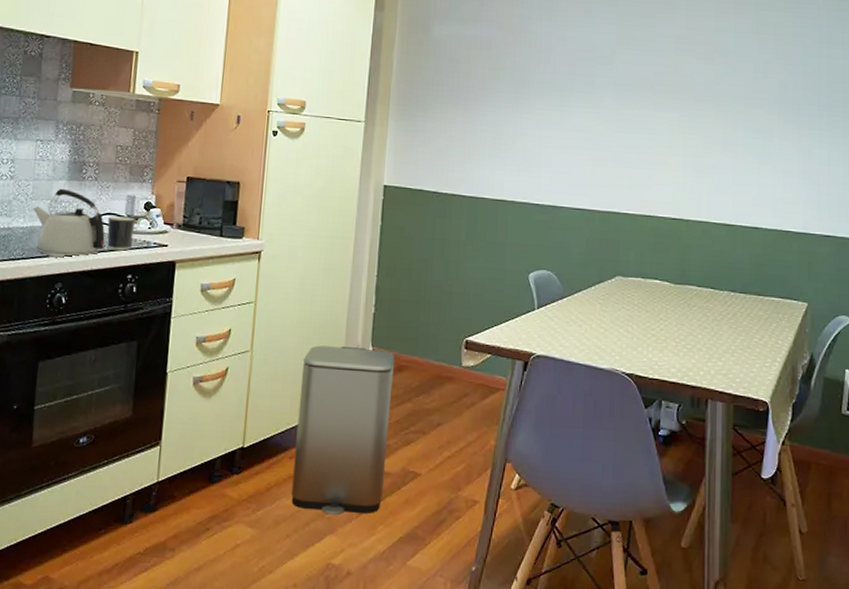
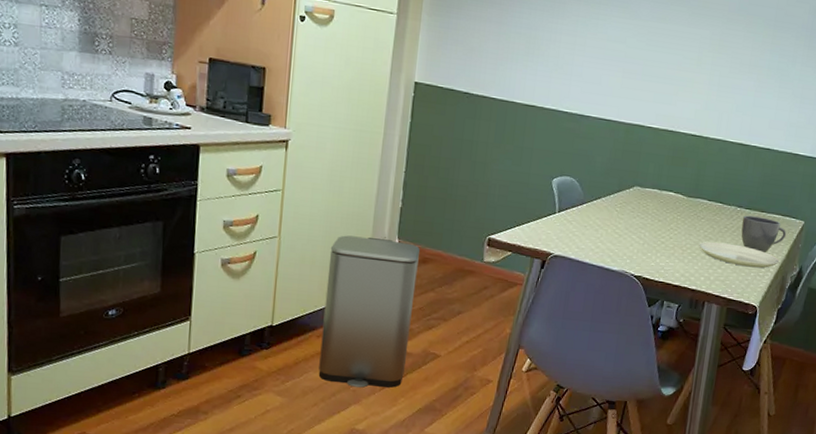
kettle: present [32,188,105,259] -> none [41,60,123,135]
mug: present [107,216,136,251] -> none [125,93,156,131]
plate: none [693,331,786,358] -> present [699,241,779,268]
cup: none [737,300,790,341] -> present [741,215,787,253]

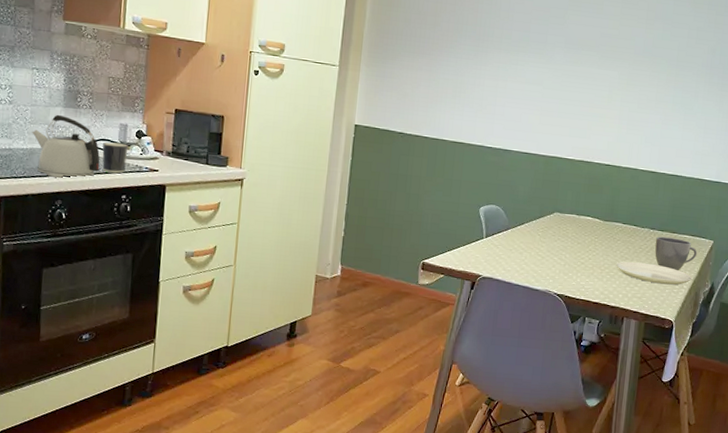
kettle: none [41,60,123,135] -> present [31,114,100,179]
mug: none [125,93,156,131] -> present [102,142,129,174]
pedal bin: present [318,235,421,388] -> none [269,262,361,403]

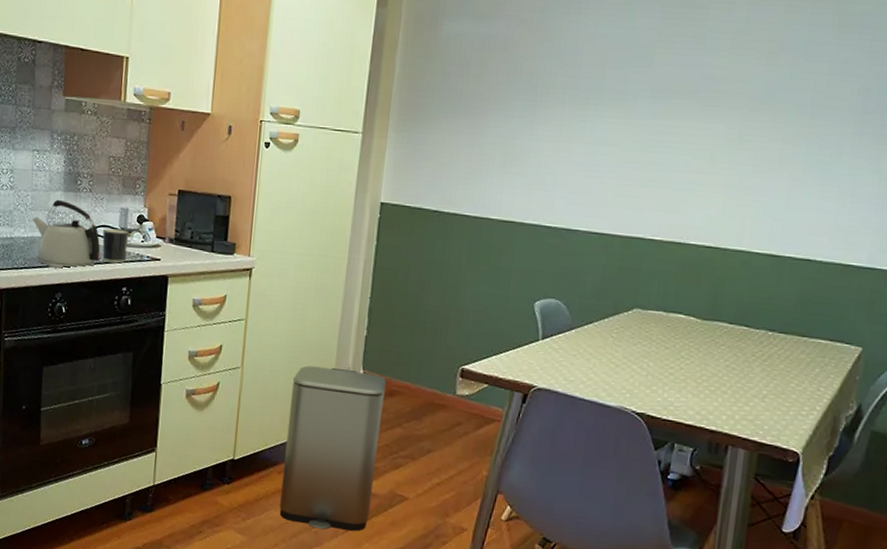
pedal bin: none [269,262,361,403] -> present [279,365,387,531]
plate: present [616,261,692,285] -> none [718,372,829,406]
cup: present [654,236,698,271] -> none [774,341,838,387]

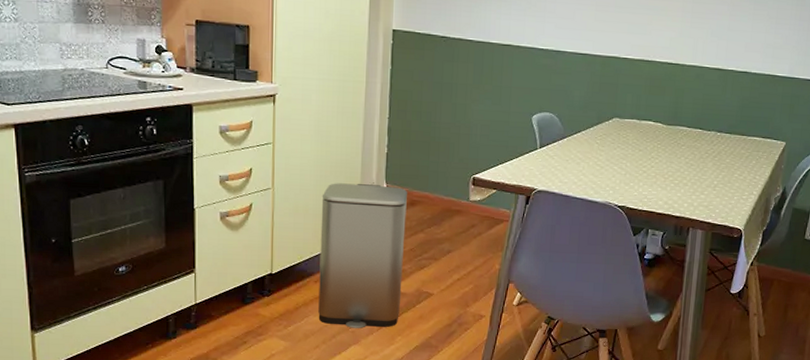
kettle: present [31,199,100,270] -> none [41,31,120,102]
mug: present [102,228,130,264] -> none [119,59,149,94]

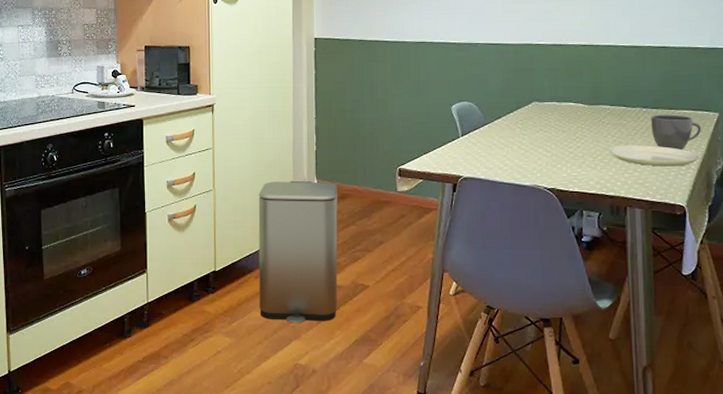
plate: none [680,168,762,192] -> present [609,145,700,167]
cup: none [722,140,769,177] -> present [650,115,702,151]

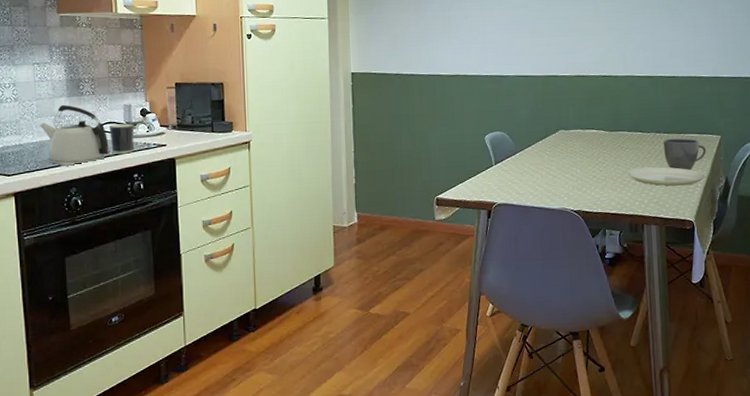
kettle: none [21,64,83,124] -> present [38,104,109,167]
mug: none [83,84,106,113] -> present [108,123,135,154]
pedal bin: present [258,181,338,323] -> none [298,214,380,355]

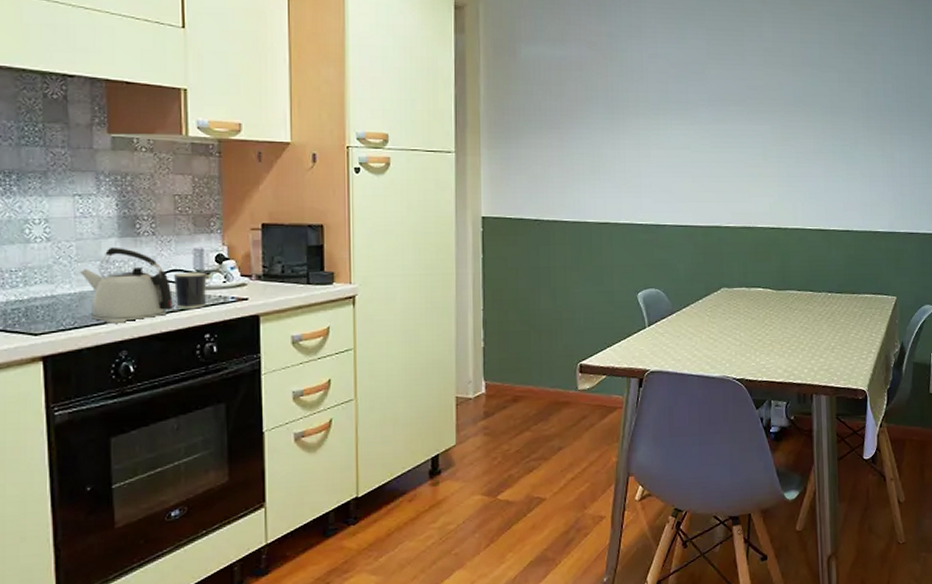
plate: present [628,167,705,186] -> none [796,330,879,352]
cup: present [663,138,707,171] -> none [835,299,882,335]

